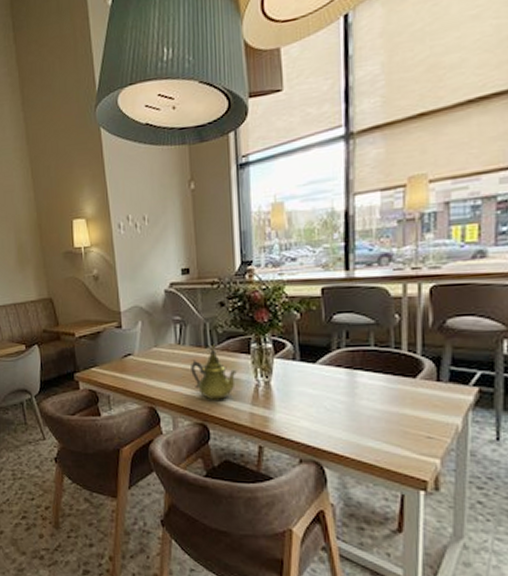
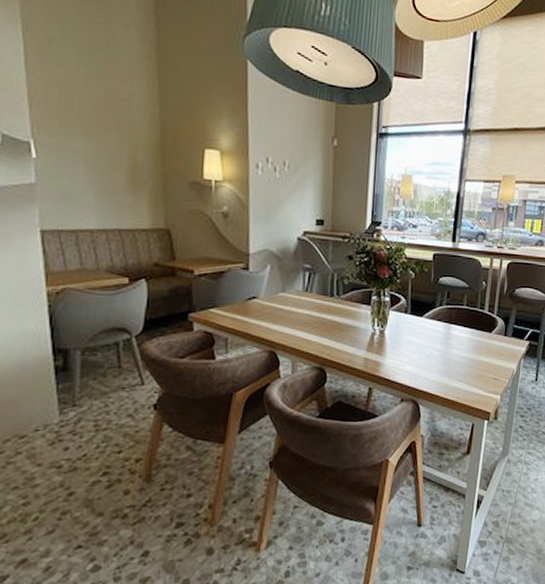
teapot: present [191,345,238,400] -> none [315,295,358,346]

